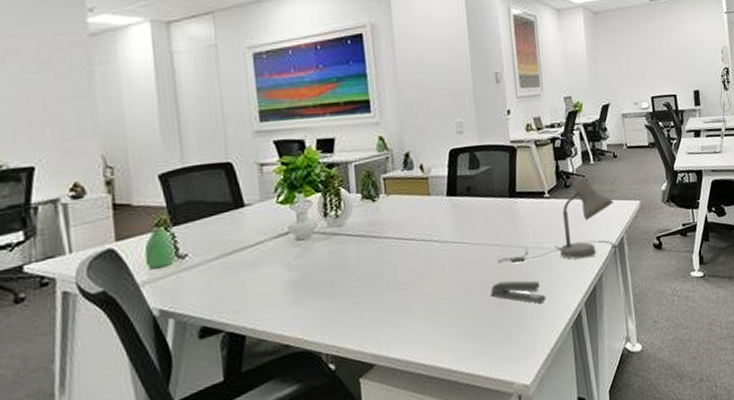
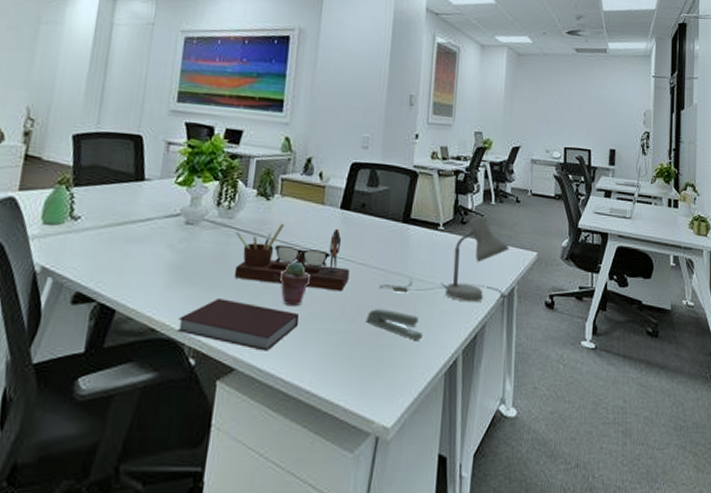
notebook: none [310,301,428,344] -> present [177,298,300,351]
desk organizer: none [348,215,467,282] -> present [234,223,350,292]
potted succulent: none [400,254,431,297] -> present [279,261,311,306]

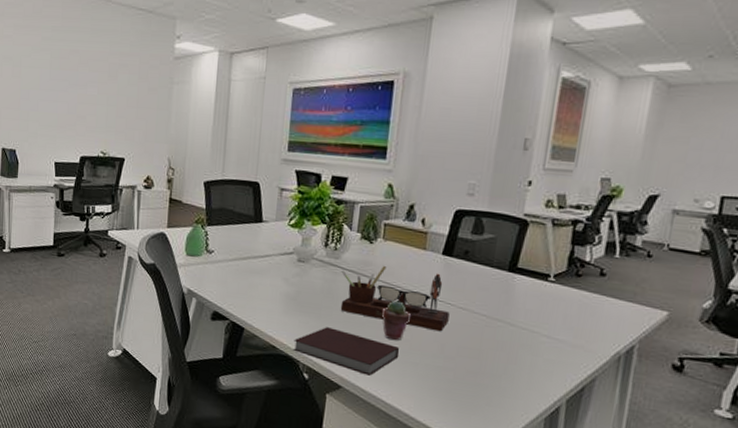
stapler: present [366,309,423,340] -> none [464,351,524,385]
desk lamp: present [379,214,510,303] -> none [479,268,634,357]

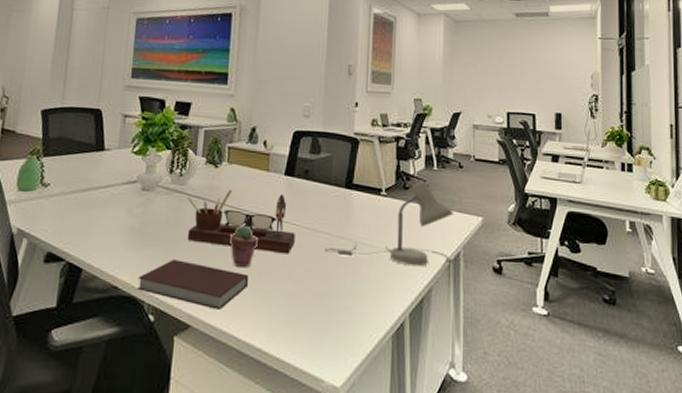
desk lamp: none [479,268,634,357] -> present [324,180,456,267]

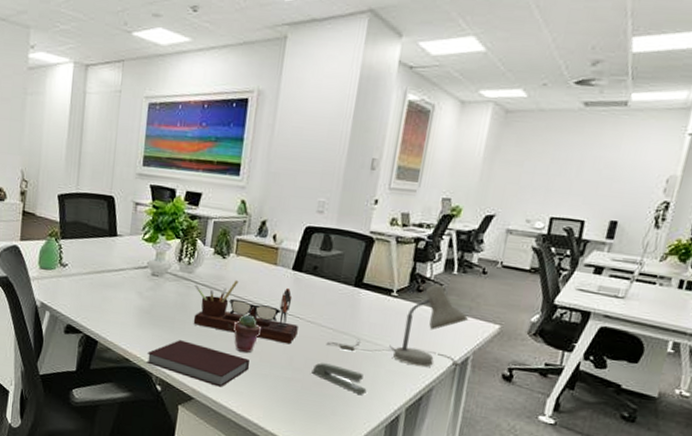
stapler: none [312,271,369,303] -> present [311,363,367,395]

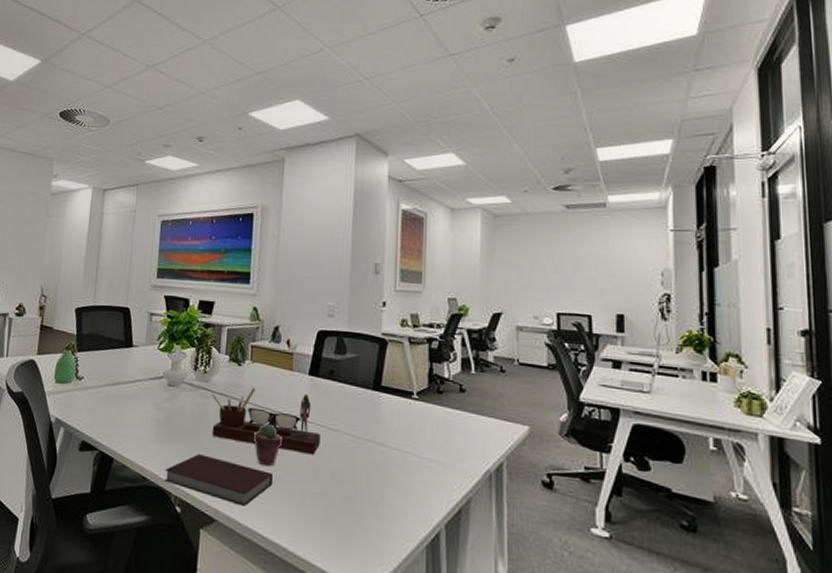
stapler: present [311,363,367,395] -> none [339,474,400,510]
desk lamp: present [326,283,469,368] -> none [351,384,498,476]

